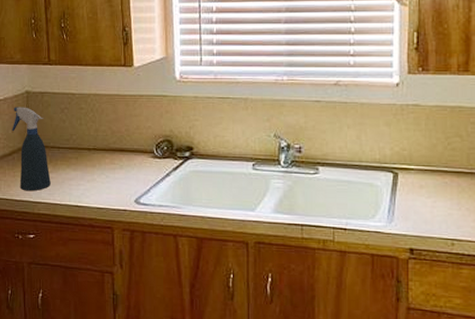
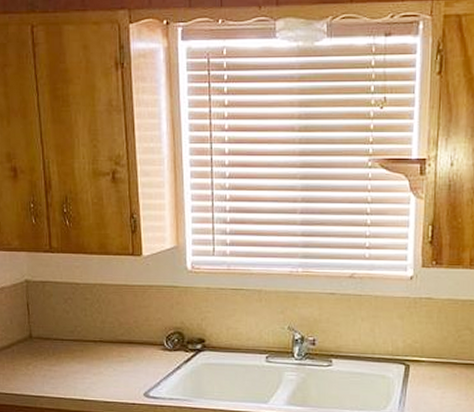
spray bottle: present [12,107,51,191] -> none [10,296,54,385]

